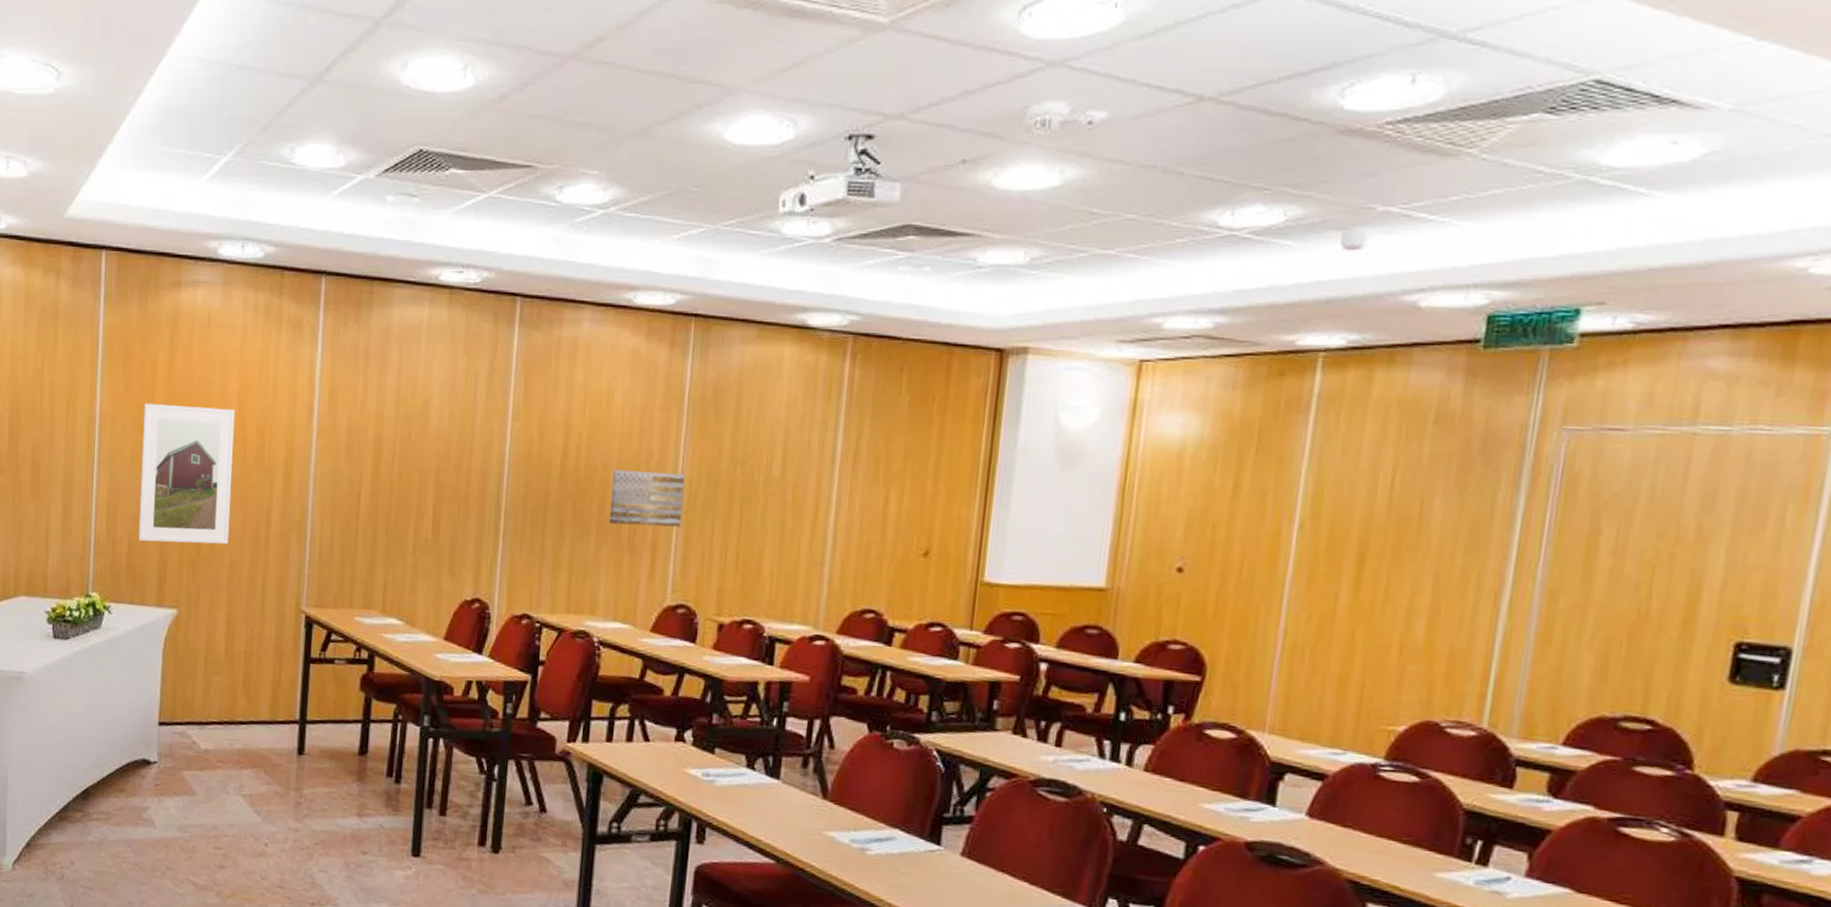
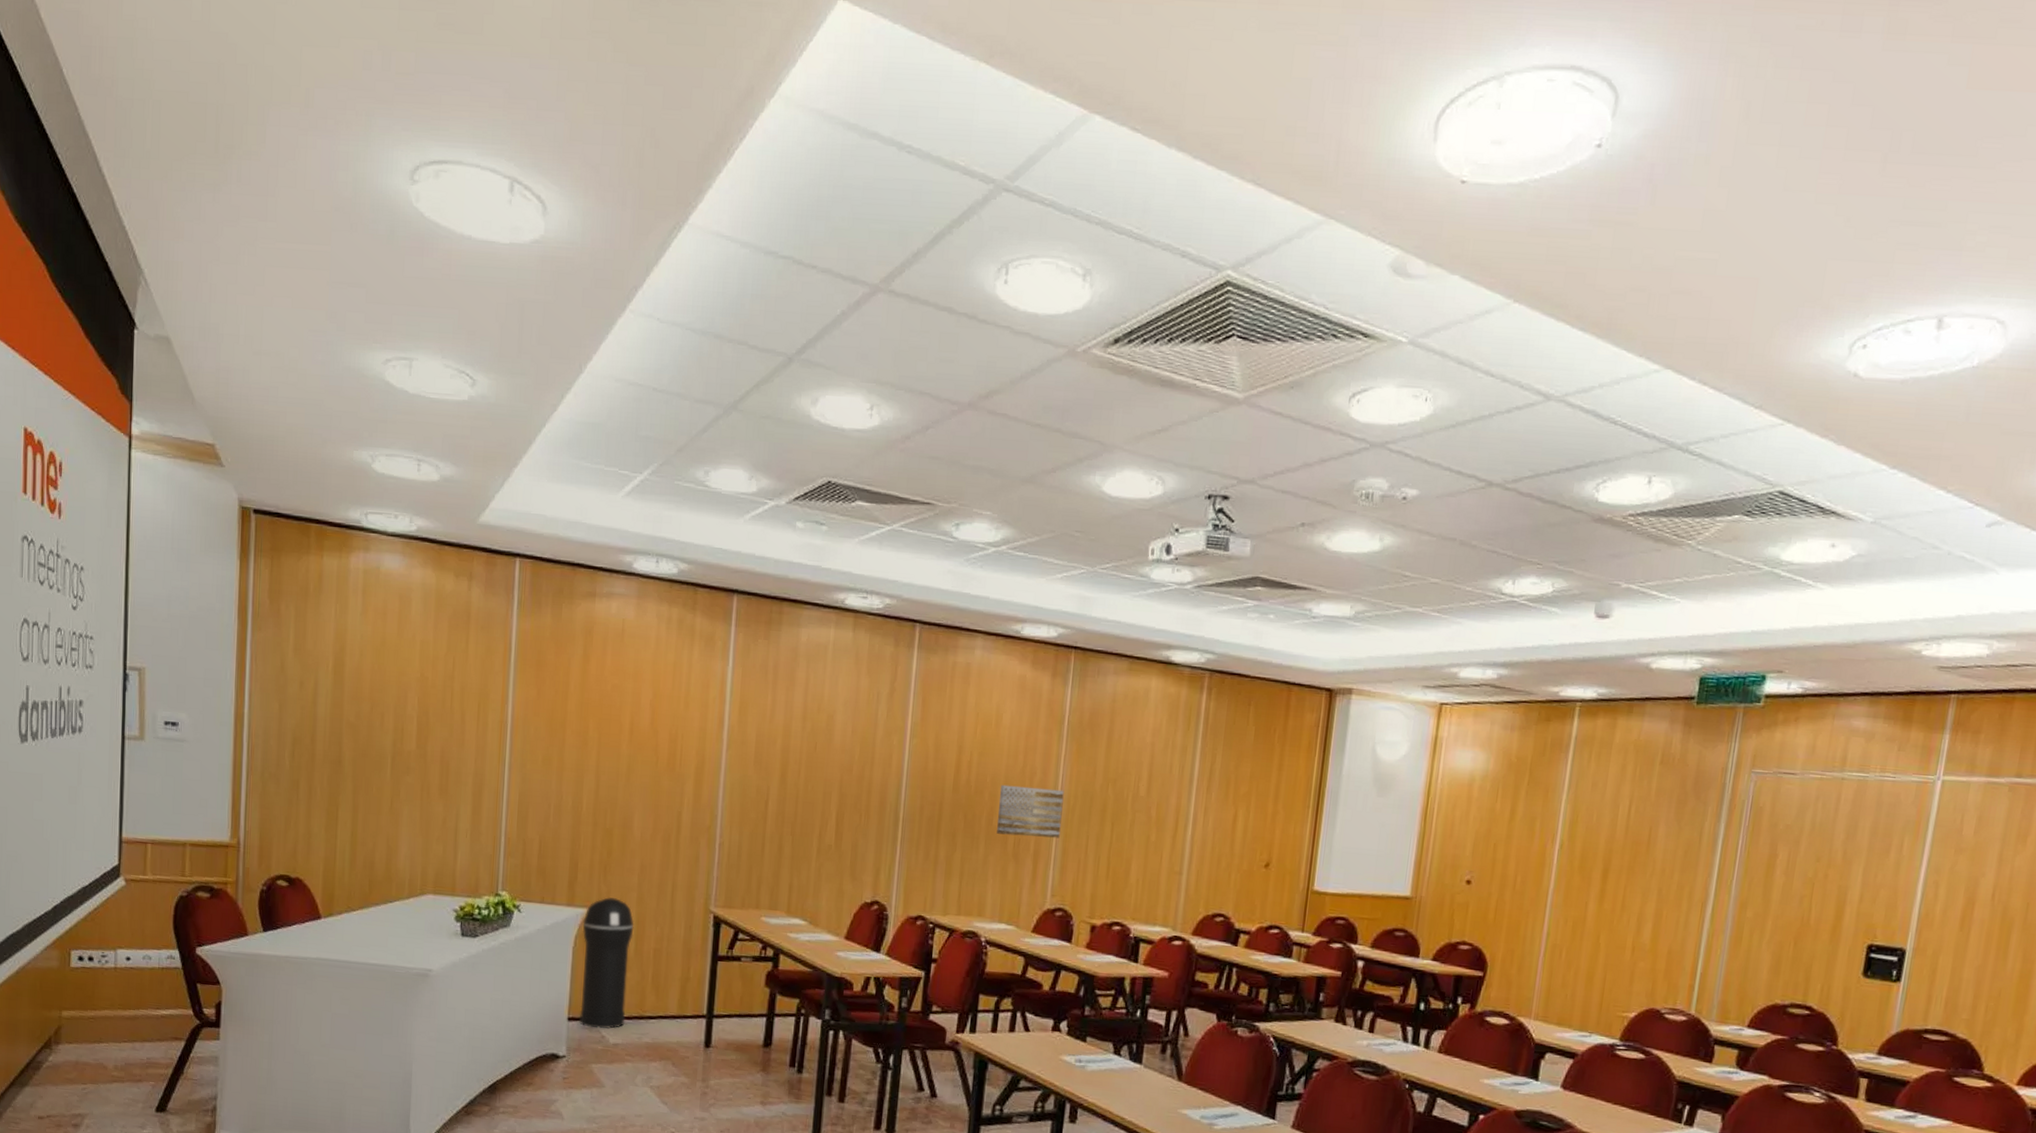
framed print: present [138,403,235,545] -> none [549,708,647,847]
trash can: none [170,597,224,734] -> present [579,897,634,1029]

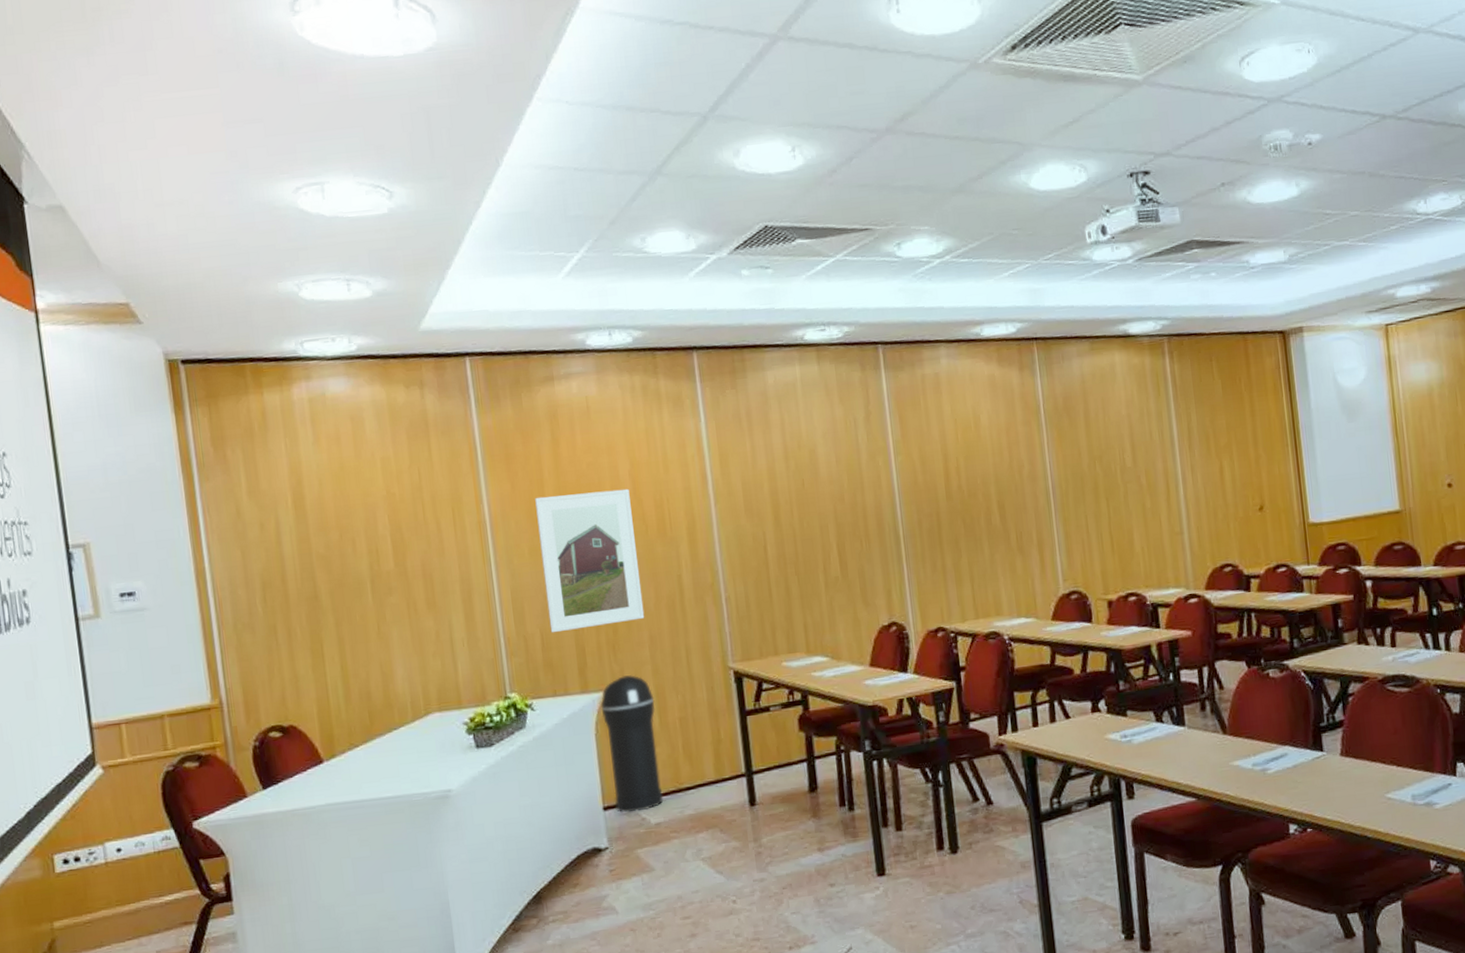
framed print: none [549,708,647,847] -> present [535,488,645,633]
wall art: present [997,784,1064,838] -> none [991,476,1059,532]

